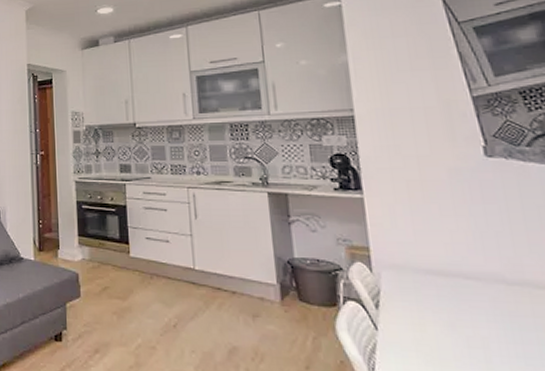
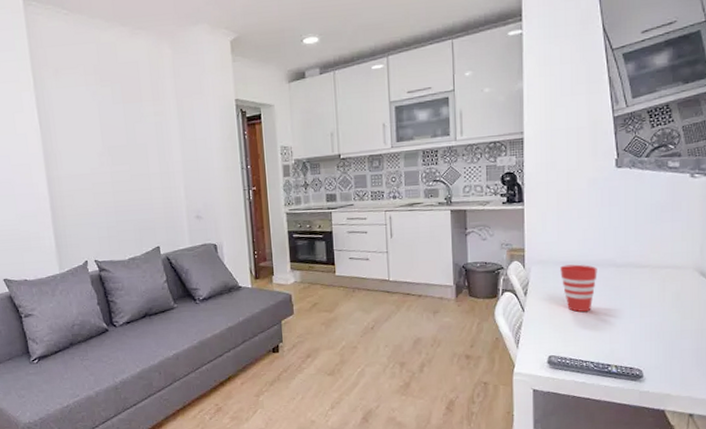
cup: none [423,274,480,342] -> present [560,264,597,312]

